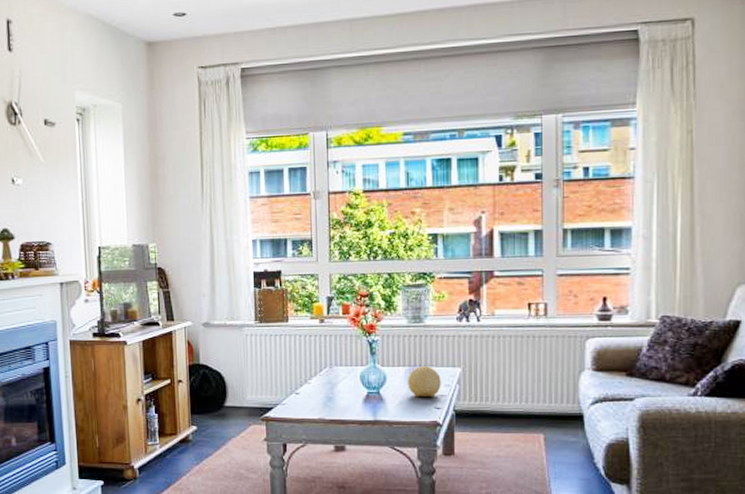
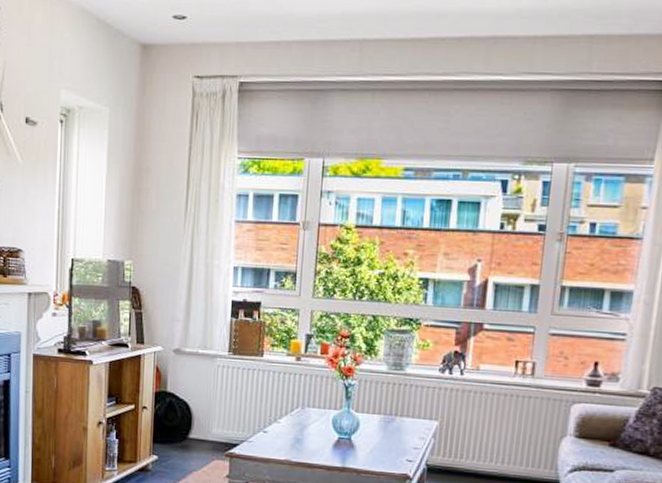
decorative ball: present [407,365,441,398] -> none [381,415,416,449]

